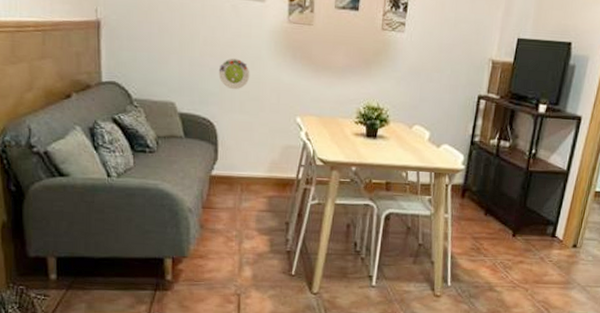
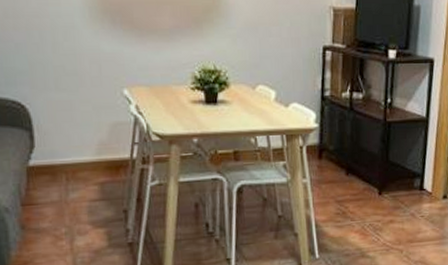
salad plate: present [218,58,250,90] -> none [25,29,64,66]

